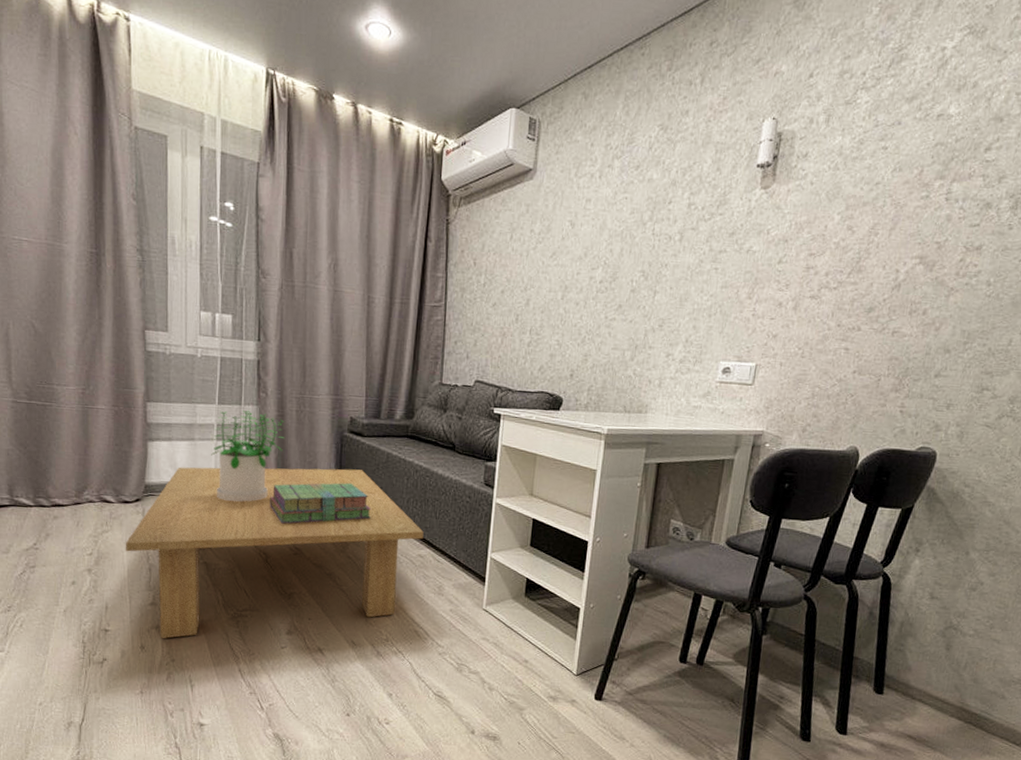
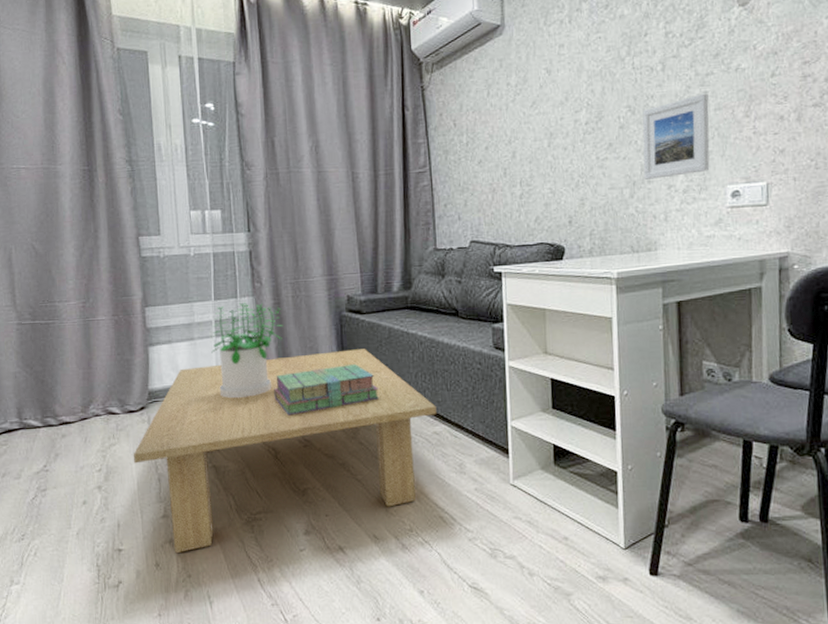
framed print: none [646,269,718,346] -> present [642,93,710,180]

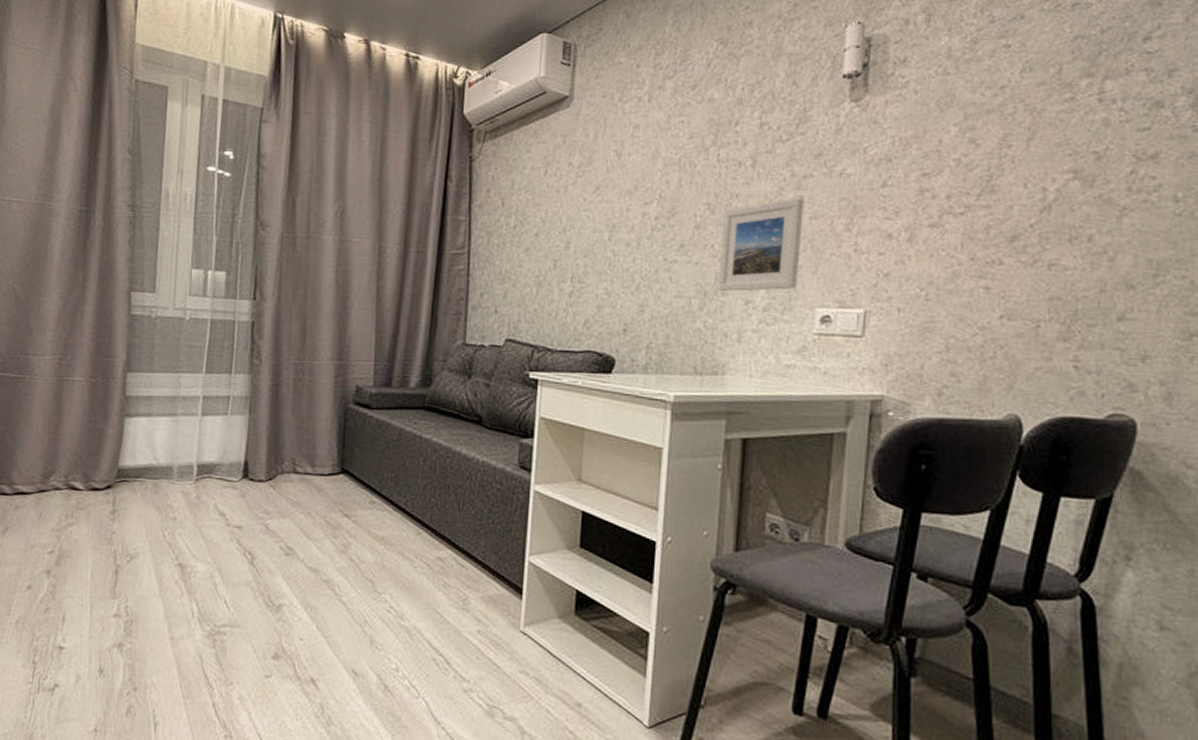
coffee table: present [133,349,437,554] -> none [90,447,444,661]
potted plant: present [211,302,283,398] -> none [194,379,279,489]
stack of books: present [274,364,379,416] -> none [258,465,379,517]

